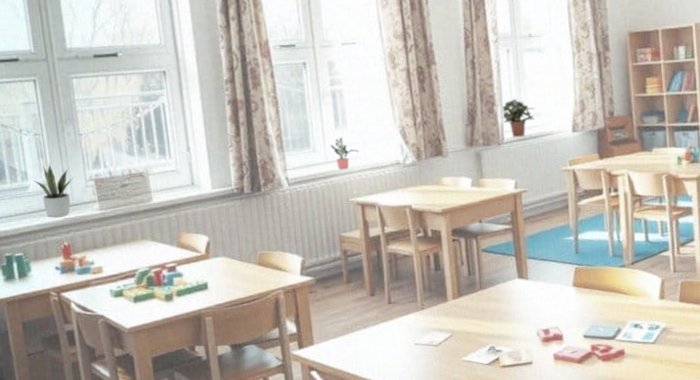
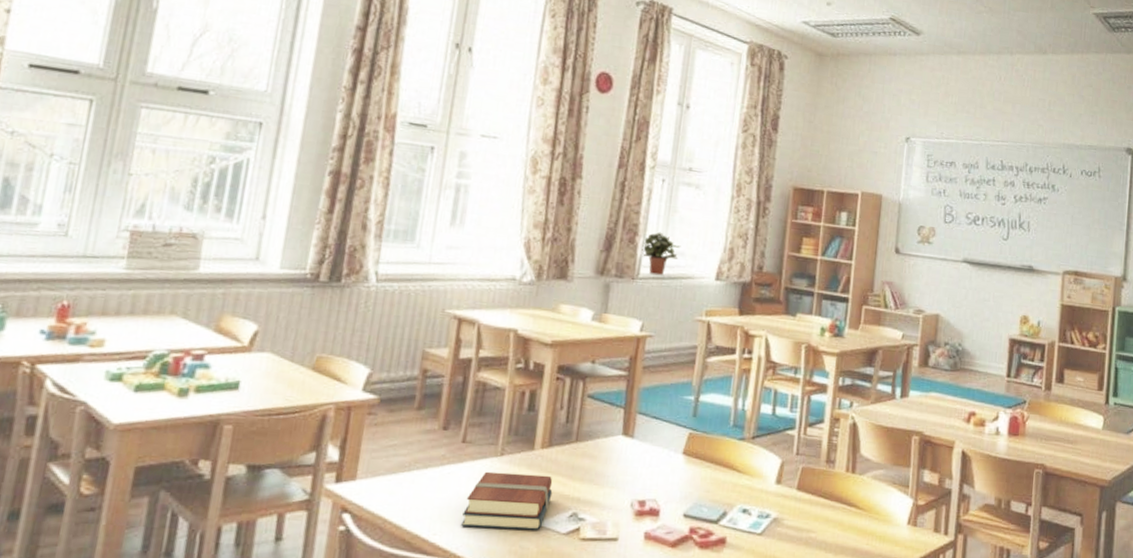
potted plant: present [33,163,75,218] -> none [47,200,106,270]
potted plant: present [330,136,359,170] -> none [439,237,471,276]
books: none [402,320,471,369] -> present [461,471,553,530]

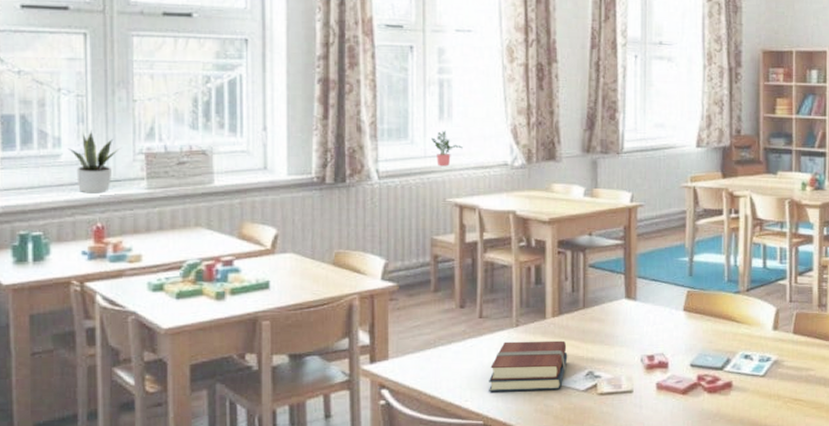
potted plant: none [47,200,106,270] -> present [67,130,121,194]
potted plant: none [439,237,471,276] -> present [431,130,463,167]
potted plant: present [642,231,681,276] -> none [623,106,660,148]

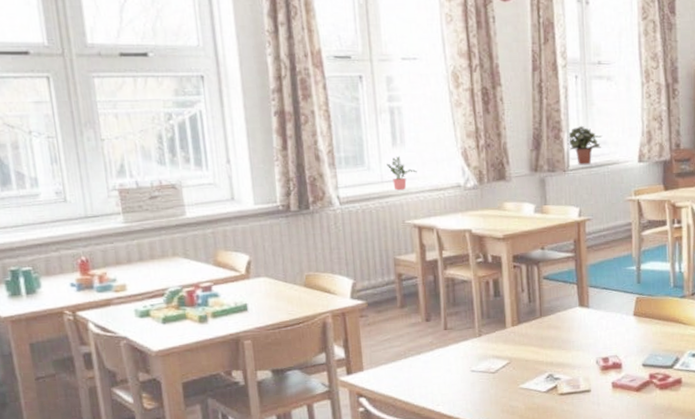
potted plant: present [67,130,121,194] -> none [45,169,96,230]
books: present [489,340,568,391] -> none [457,347,529,396]
potted plant: none [623,106,660,148] -> present [567,125,603,165]

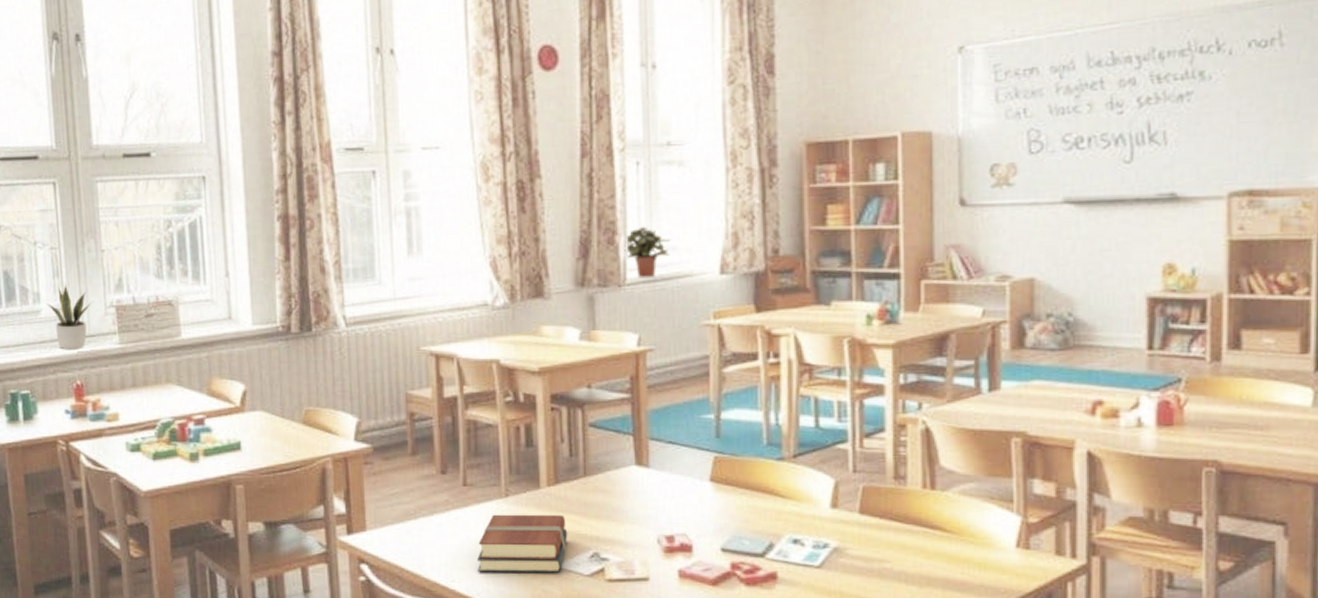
potted plant: none [45,169,96,230] -> present [46,283,94,350]
potted plant: present [387,155,417,191] -> none [400,266,436,310]
books: none [457,347,529,396] -> present [477,514,568,573]

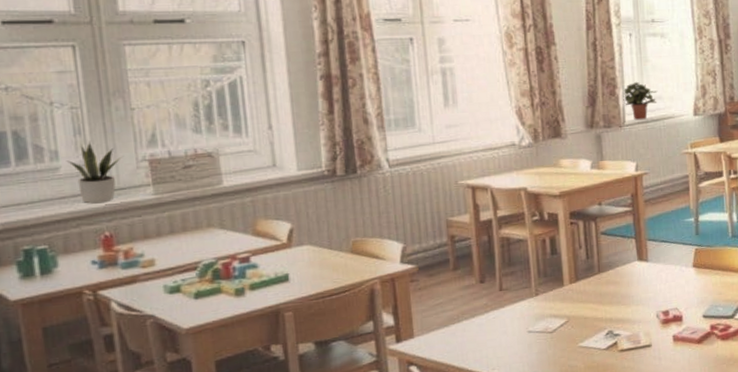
books: present [477,514,568,573] -> none [514,304,588,358]

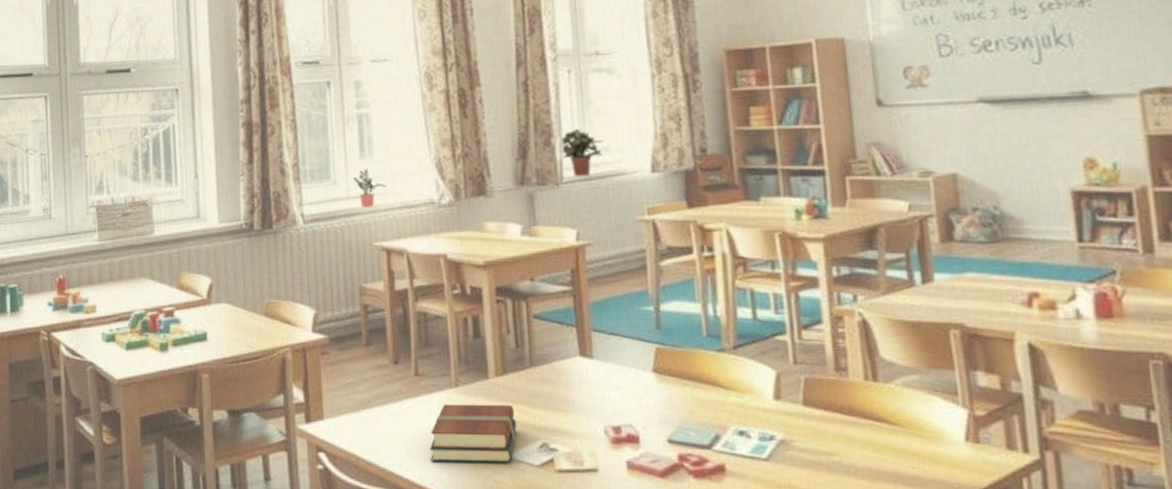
potted plant: present [66,141,123,204] -> none [34,186,77,247]
potted plant: none [438,116,470,151] -> present [353,168,386,208]
books: none [514,304,588,358] -> present [430,404,517,463]

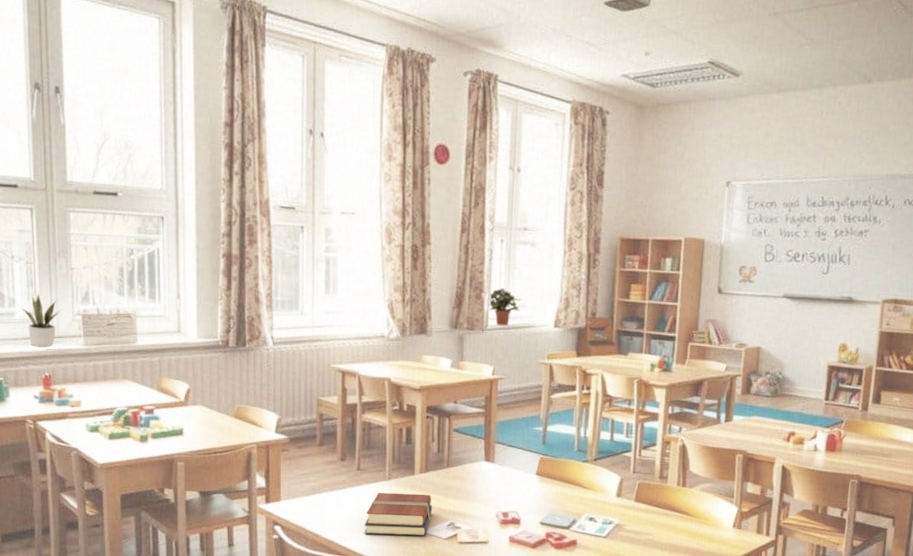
potted plant: none [34,186,77,247] -> present [20,292,63,348]
potted plant: present [353,168,386,208] -> none [318,303,346,336]

